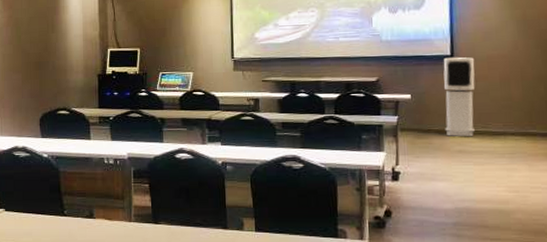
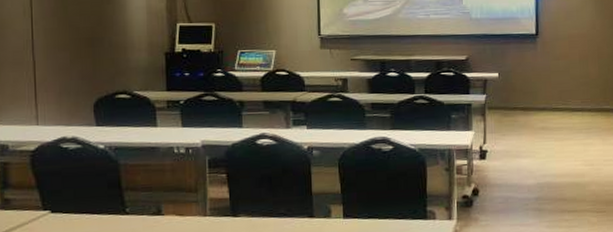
air purifier: present [443,56,475,137] -> none [528,35,558,114]

